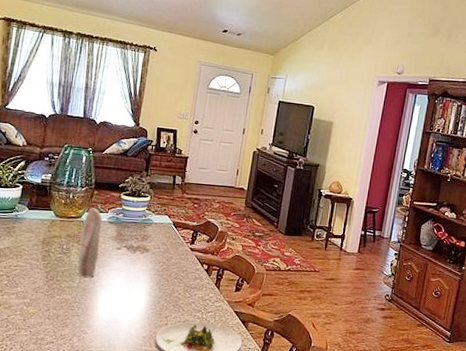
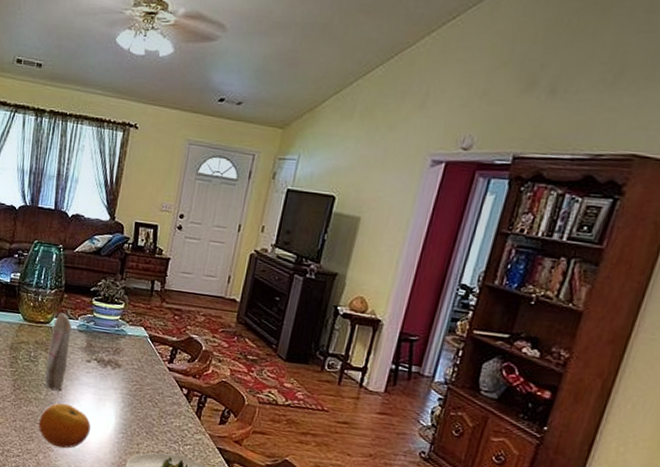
fruit: none [72,288,123,330] -> present [38,403,91,449]

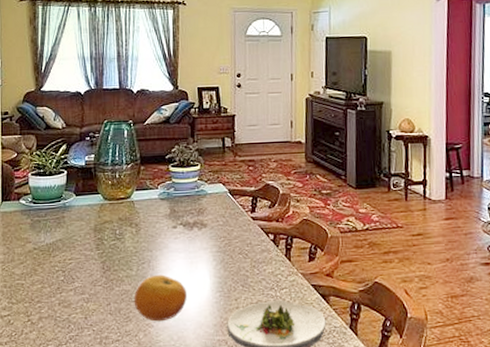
candle: present [44,313,72,391] -> none [132,185,155,264]

